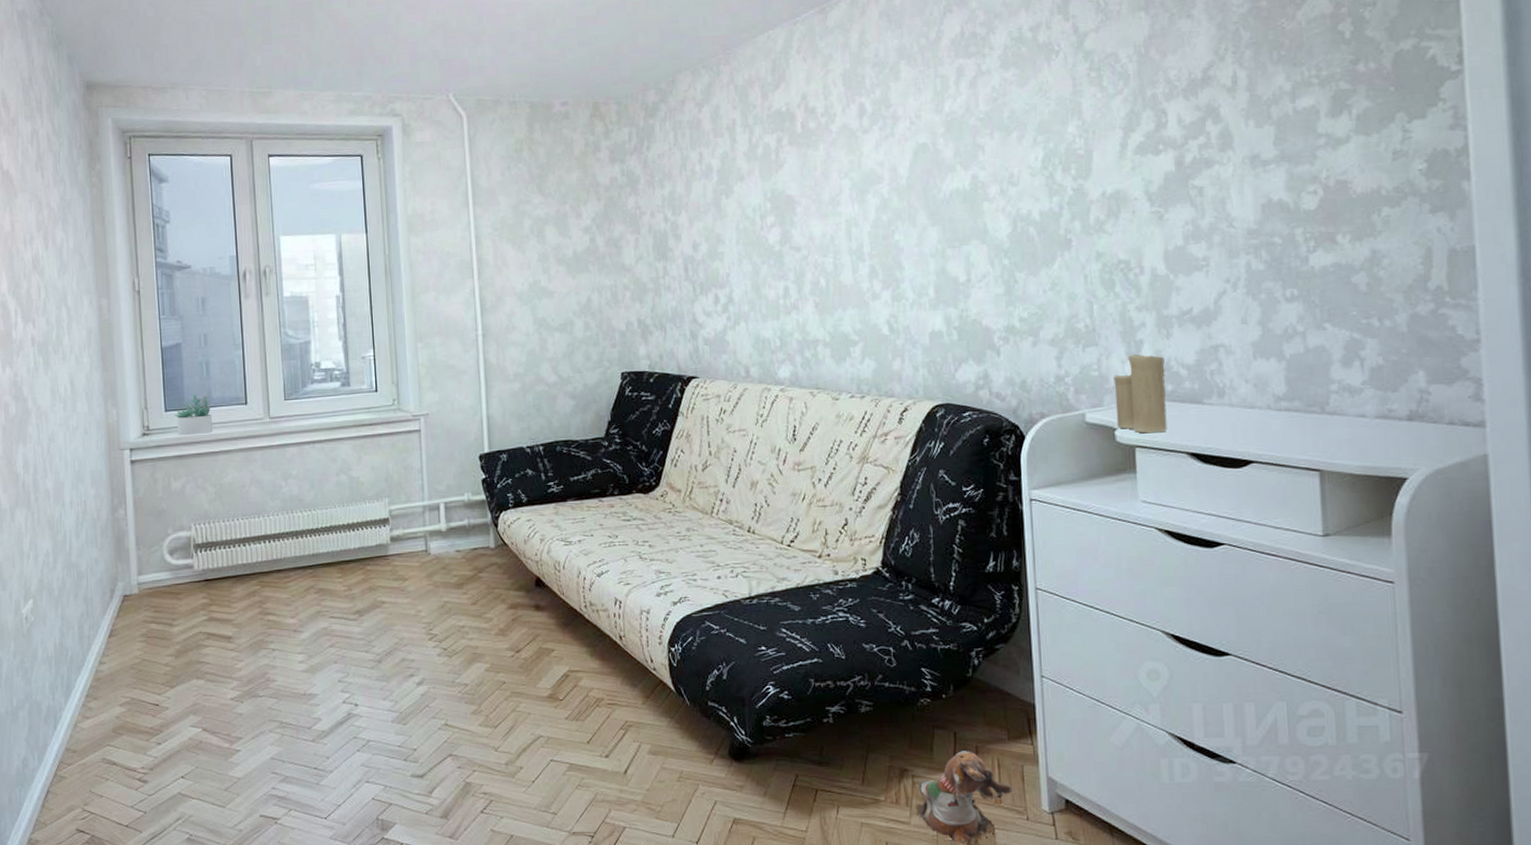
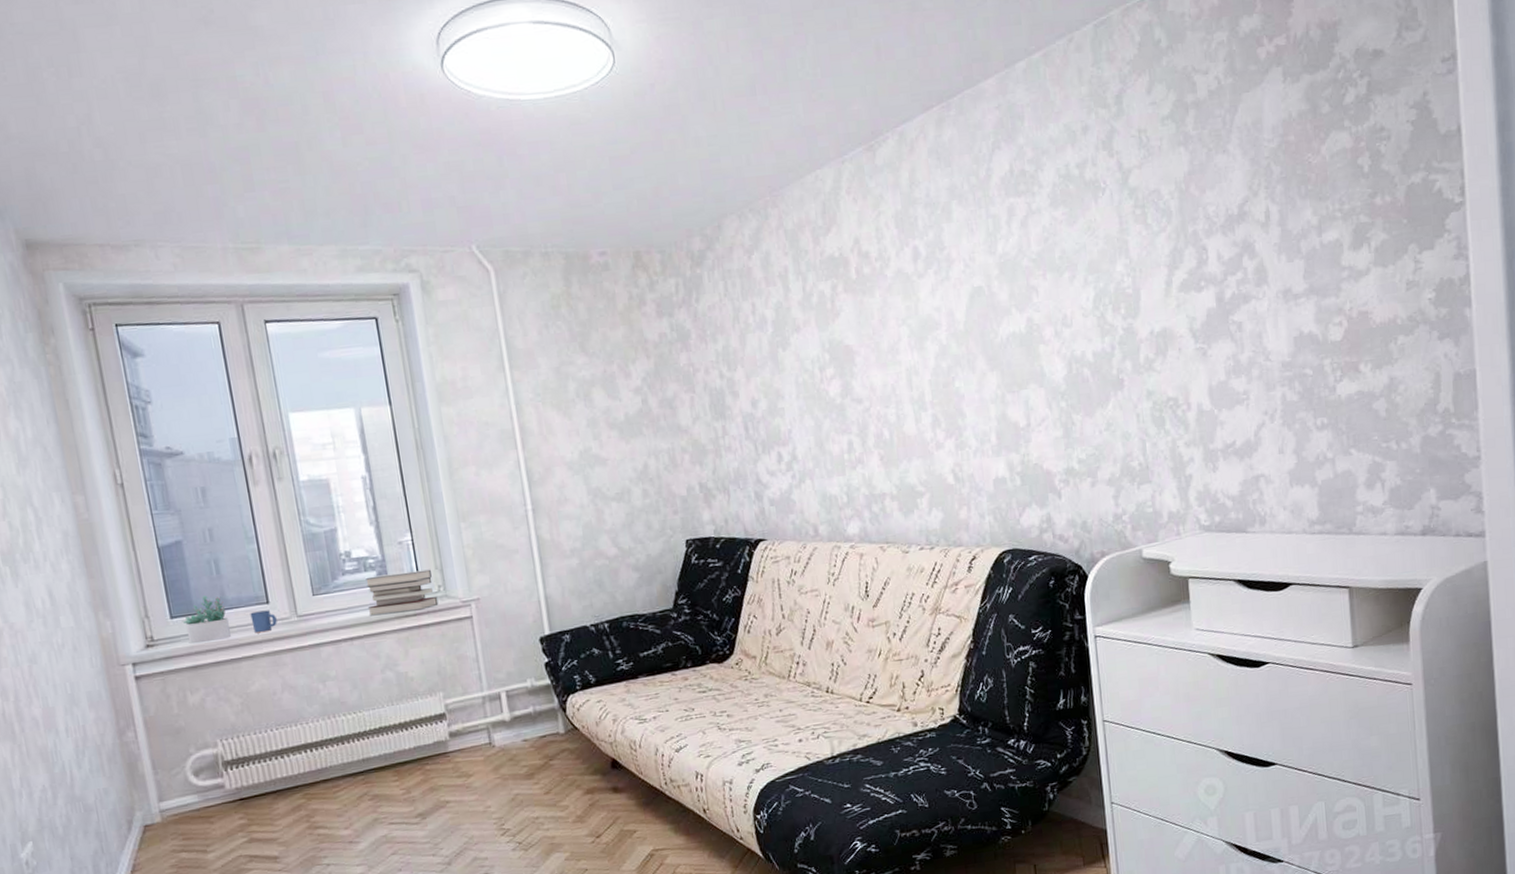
mug: none [230,410,252,431] -> present [250,610,277,634]
books: none [330,383,392,423] -> present [365,569,439,616]
candle: present [1113,343,1167,434] -> none [1167,478,1216,565]

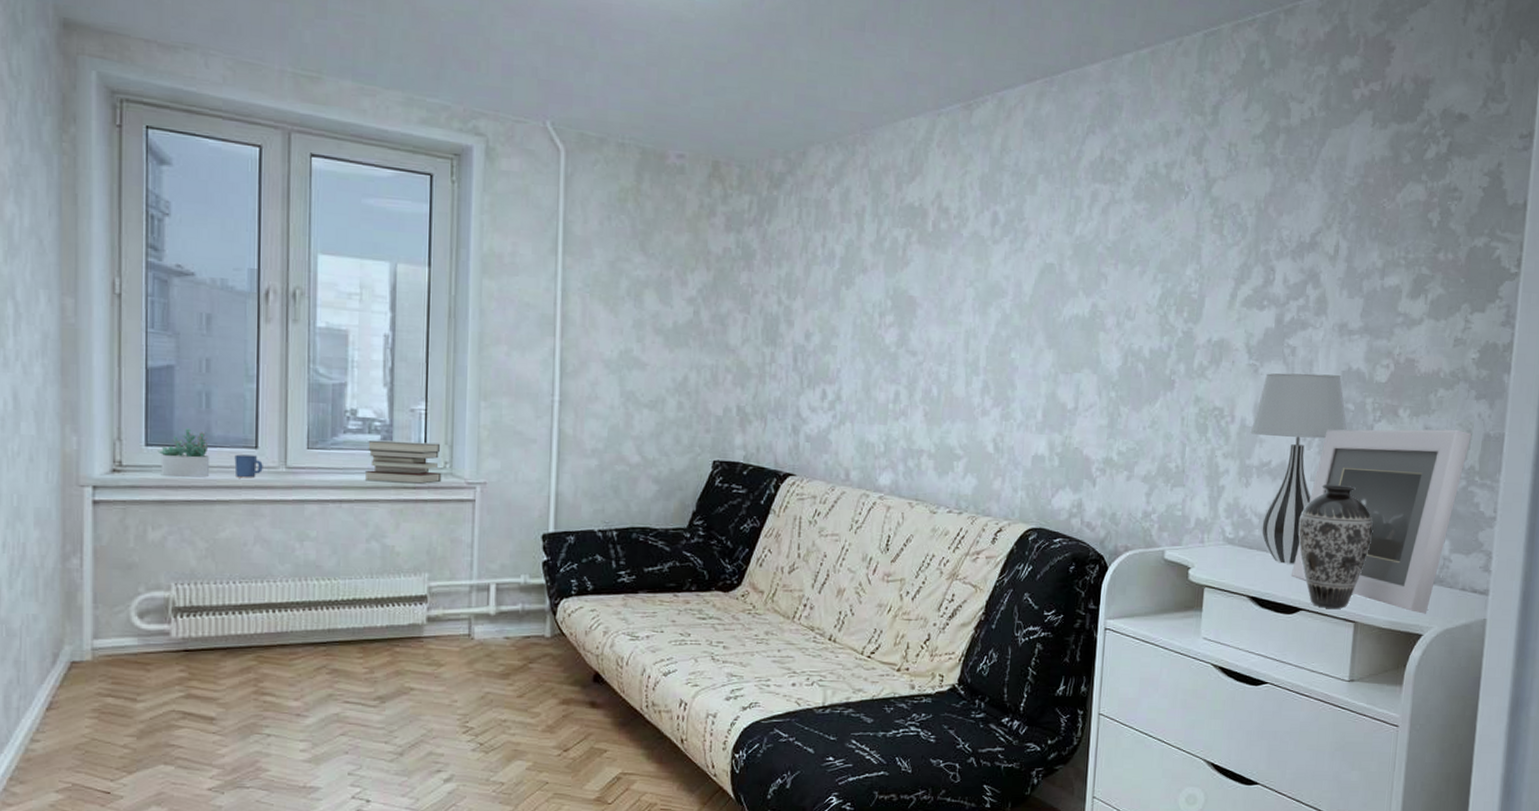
table lamp: none [1209,342,1308,542] -> present [1250,373,1347,564]
decorative vase: none [1273,451,1354,579] -> present [1298,484,1374,609]
picture frame: none [1274,374,1441,568] -> present [1291,429,1472,614]

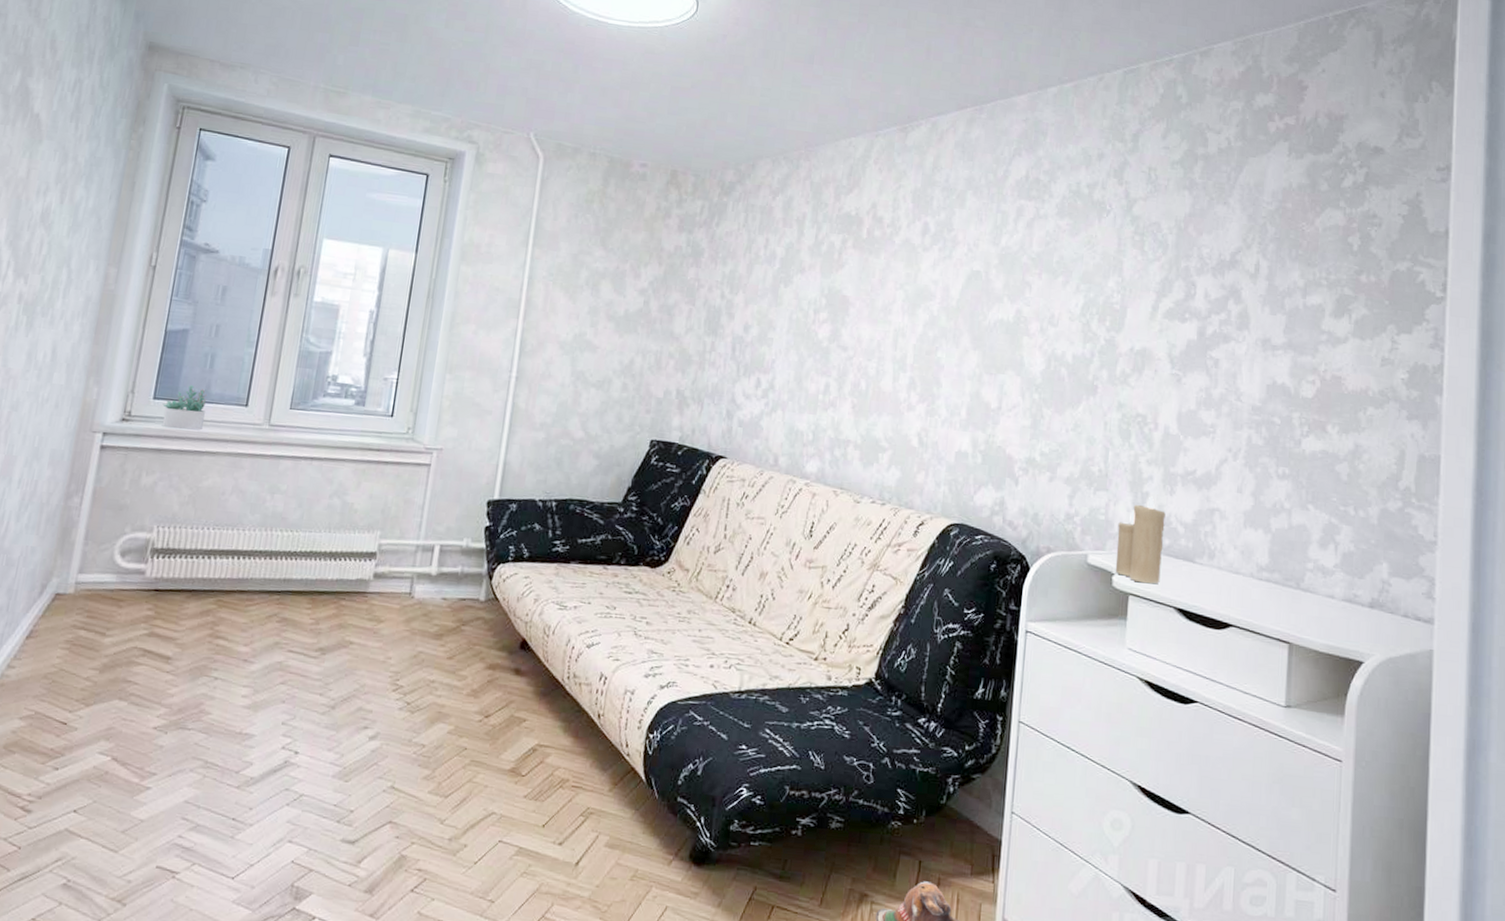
mug: present [234,454,263,479] -> none [225,411,250,434]
books: present [364,440,442,484] -> none [335,404,406,447]
candle: none [1191,489,1241,575] -> present [1115,496,1166,584]
table lamp: present [1250,373,1347,564] -> none [1174,383,1274,577]
picture frame: present [1291,429,1472,614] -> none [1219,442,1406,640]
decorative vase: present [1298,484,1374,609] -> none [1225,497,1306,628]

